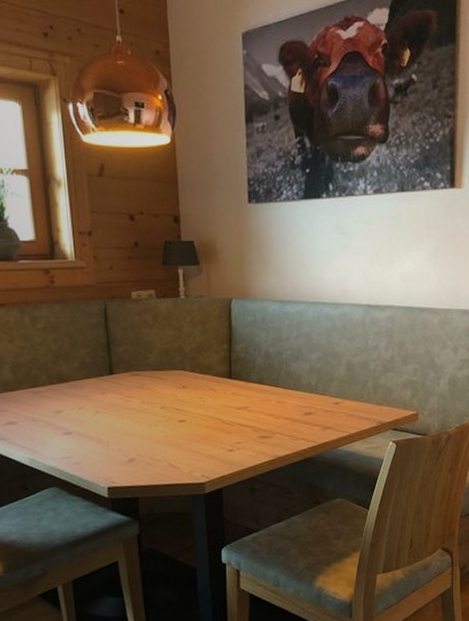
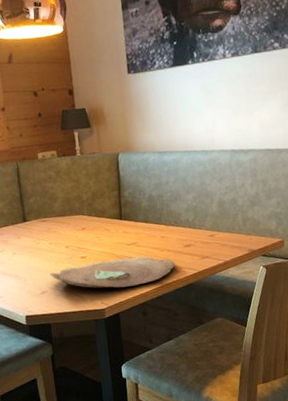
decorative bowl: none [140,423,293,459] -> present [49,256,177,289]

